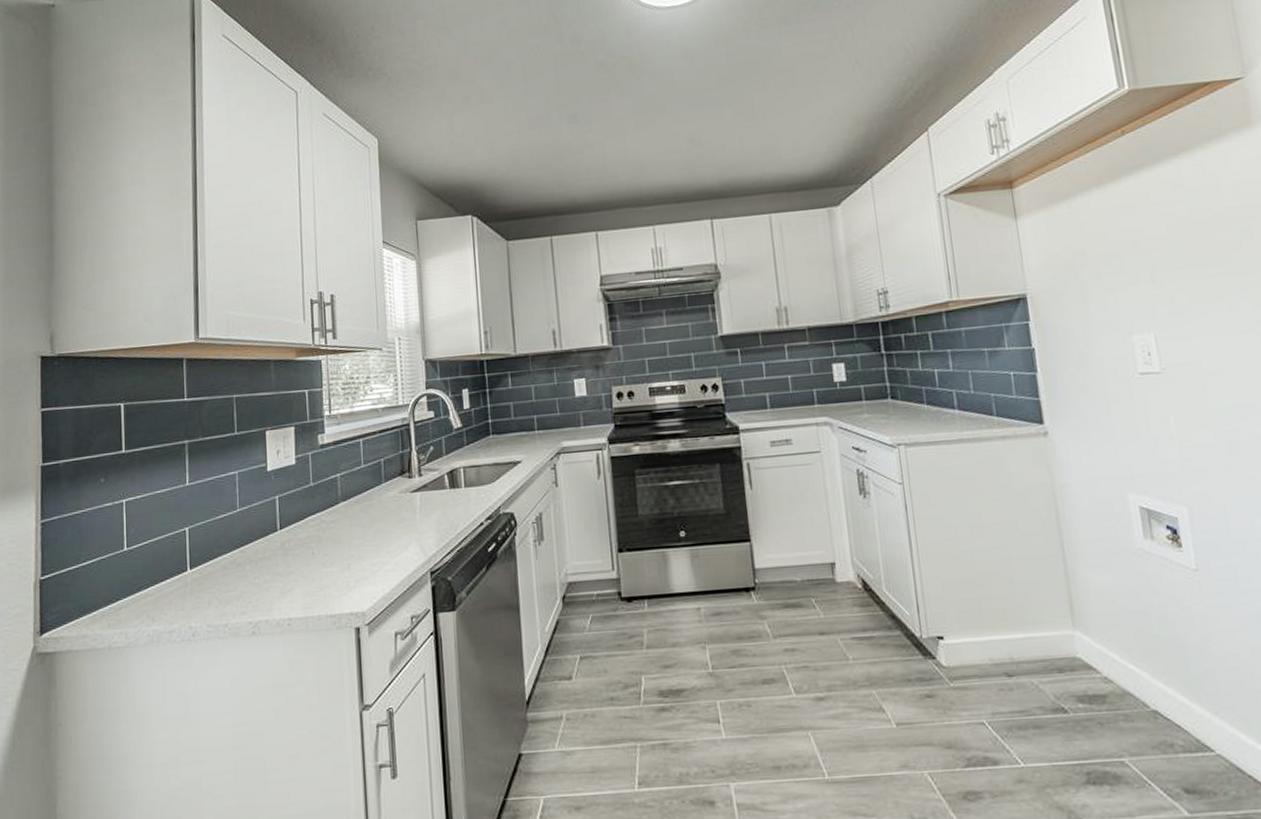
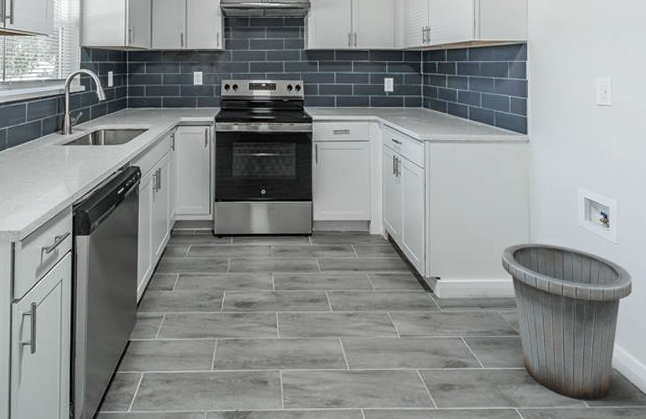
trash can: none [1028,577,1230,806] -> present [502,243,633,401]

